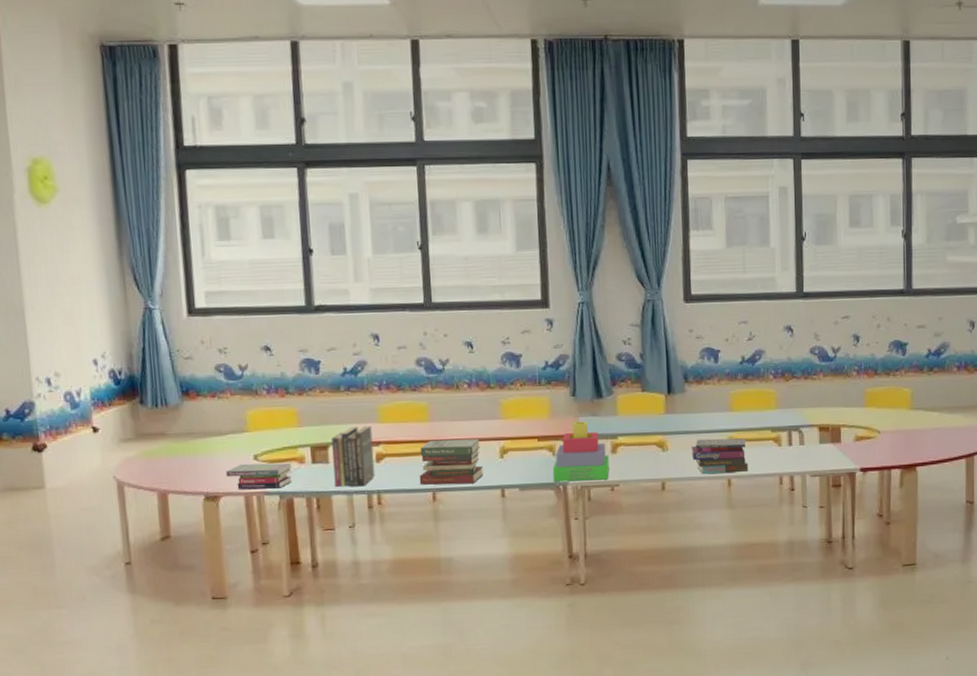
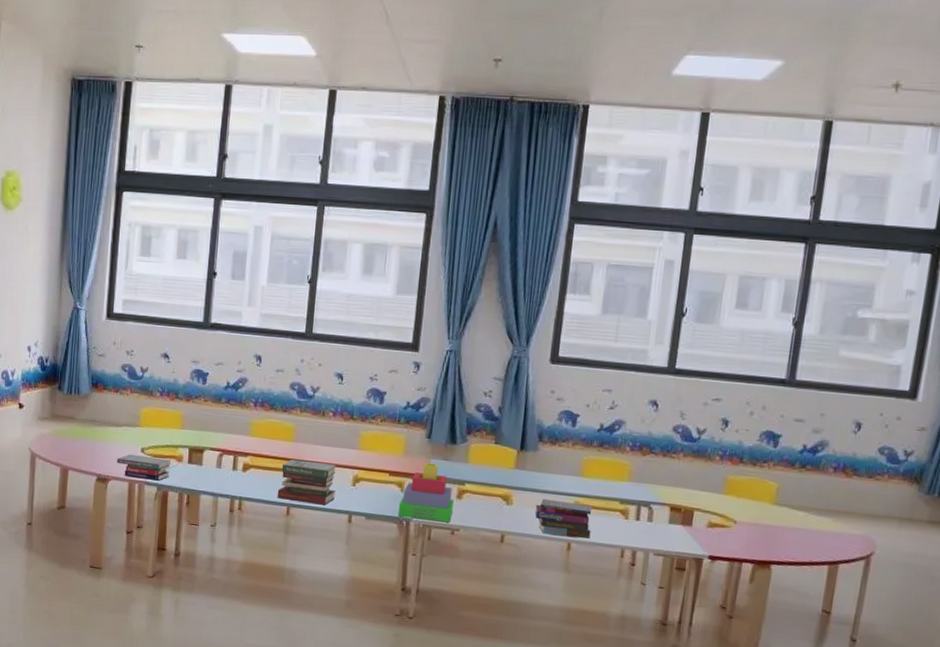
books: present [331,425,375,488] -> none [204,435,243,491]

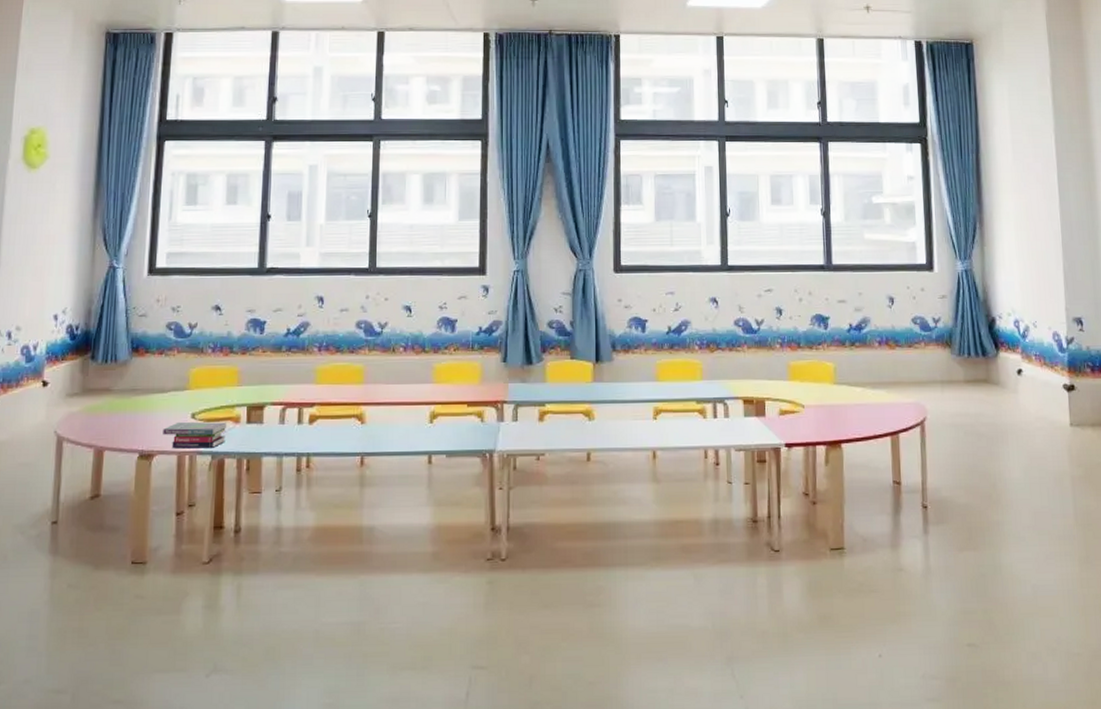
books: present [277,459,336,505] -> none [349,402,412,449]
toy blocks: present [398,462,454,523] -> none [480,387,536,449]
books: present [534,498,593,539] -> none [617,408,674,446]

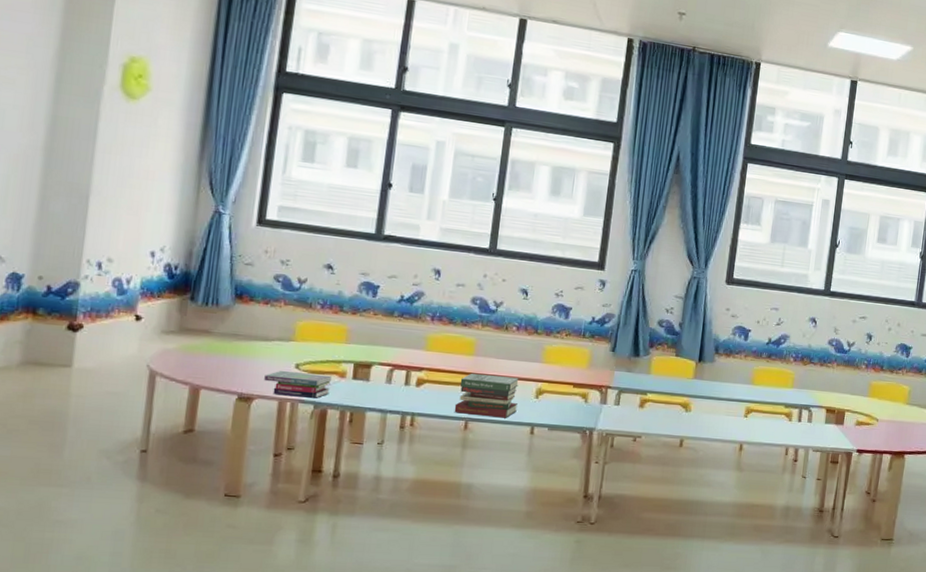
books: none [349,402,412,449] -> present [454,373,519,418]

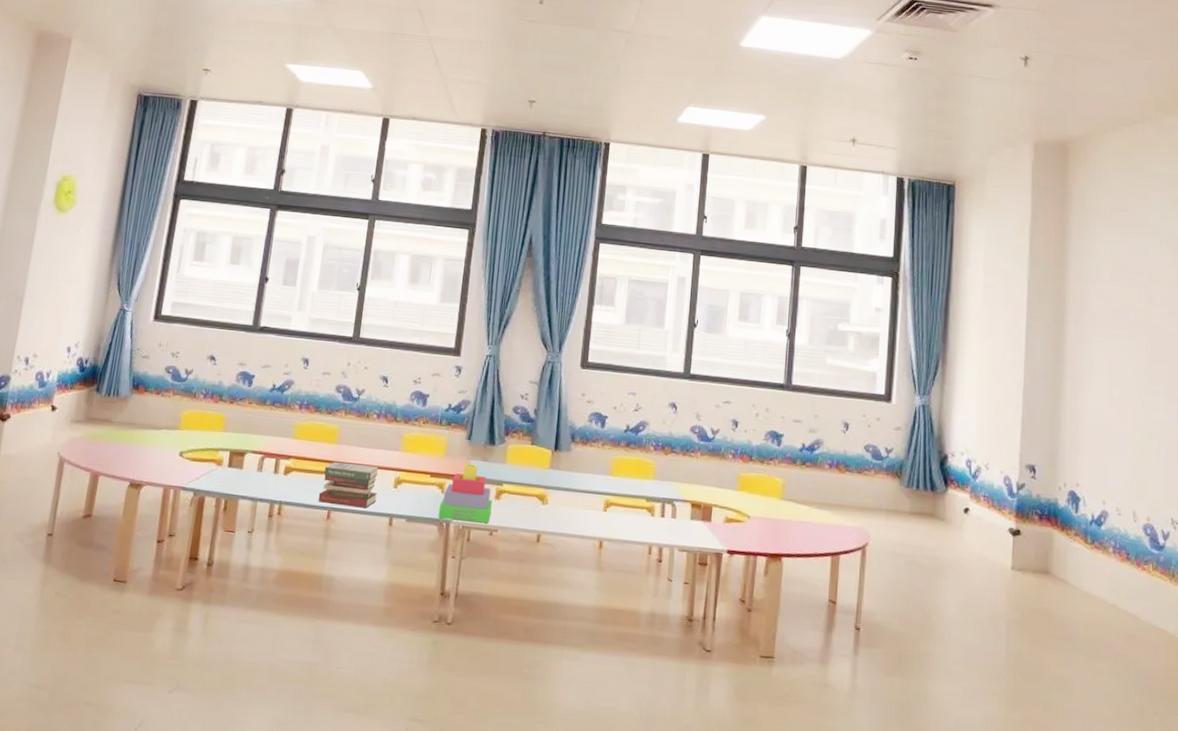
books: present [264,370,333,398] -> none [152,457,211,486]
toy blocks: none [581,374,636,431] -> present [438,463,492,524]

